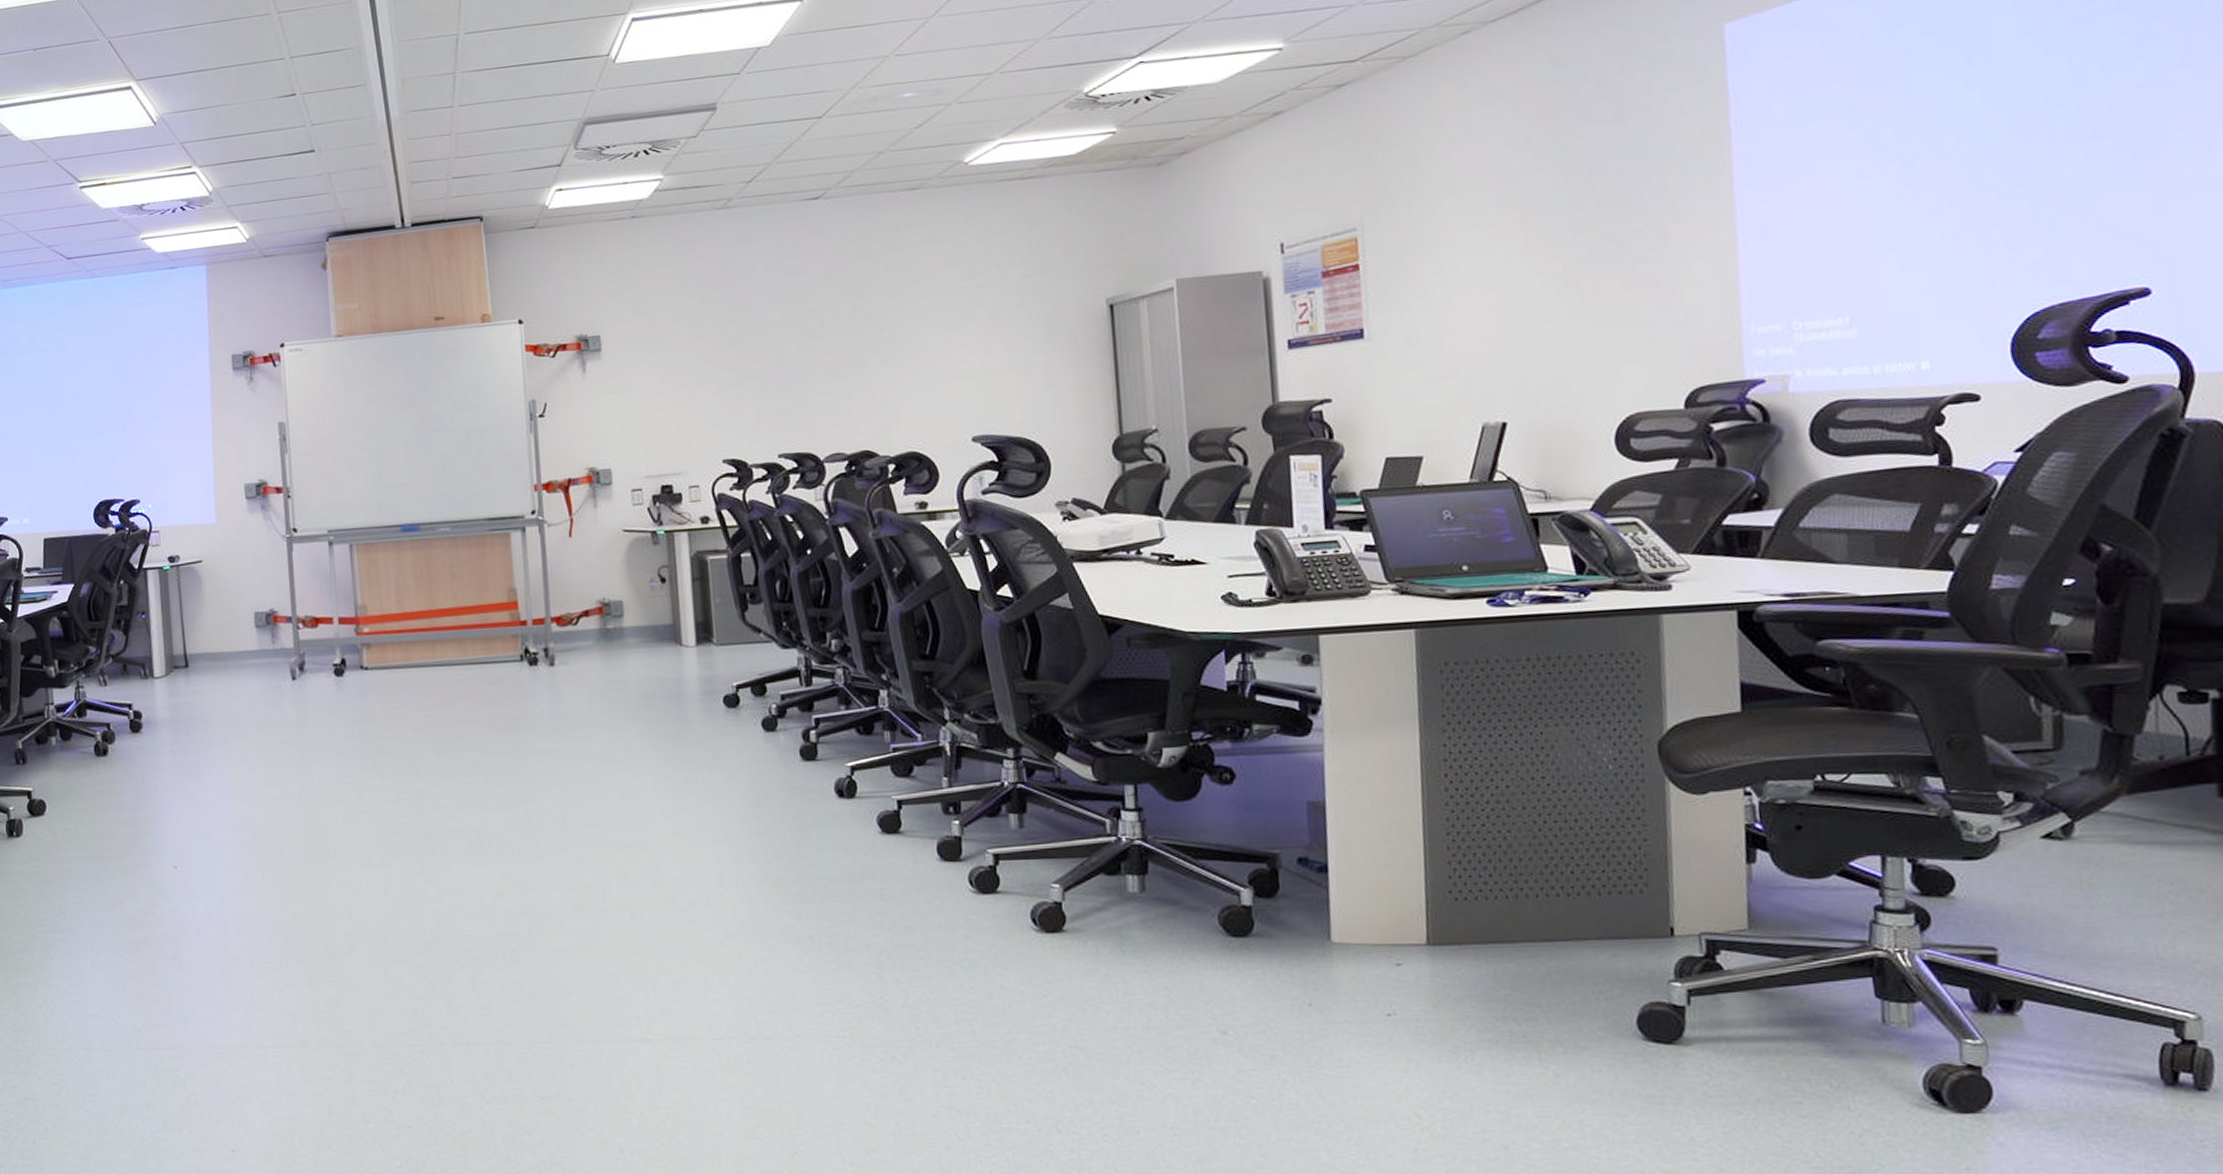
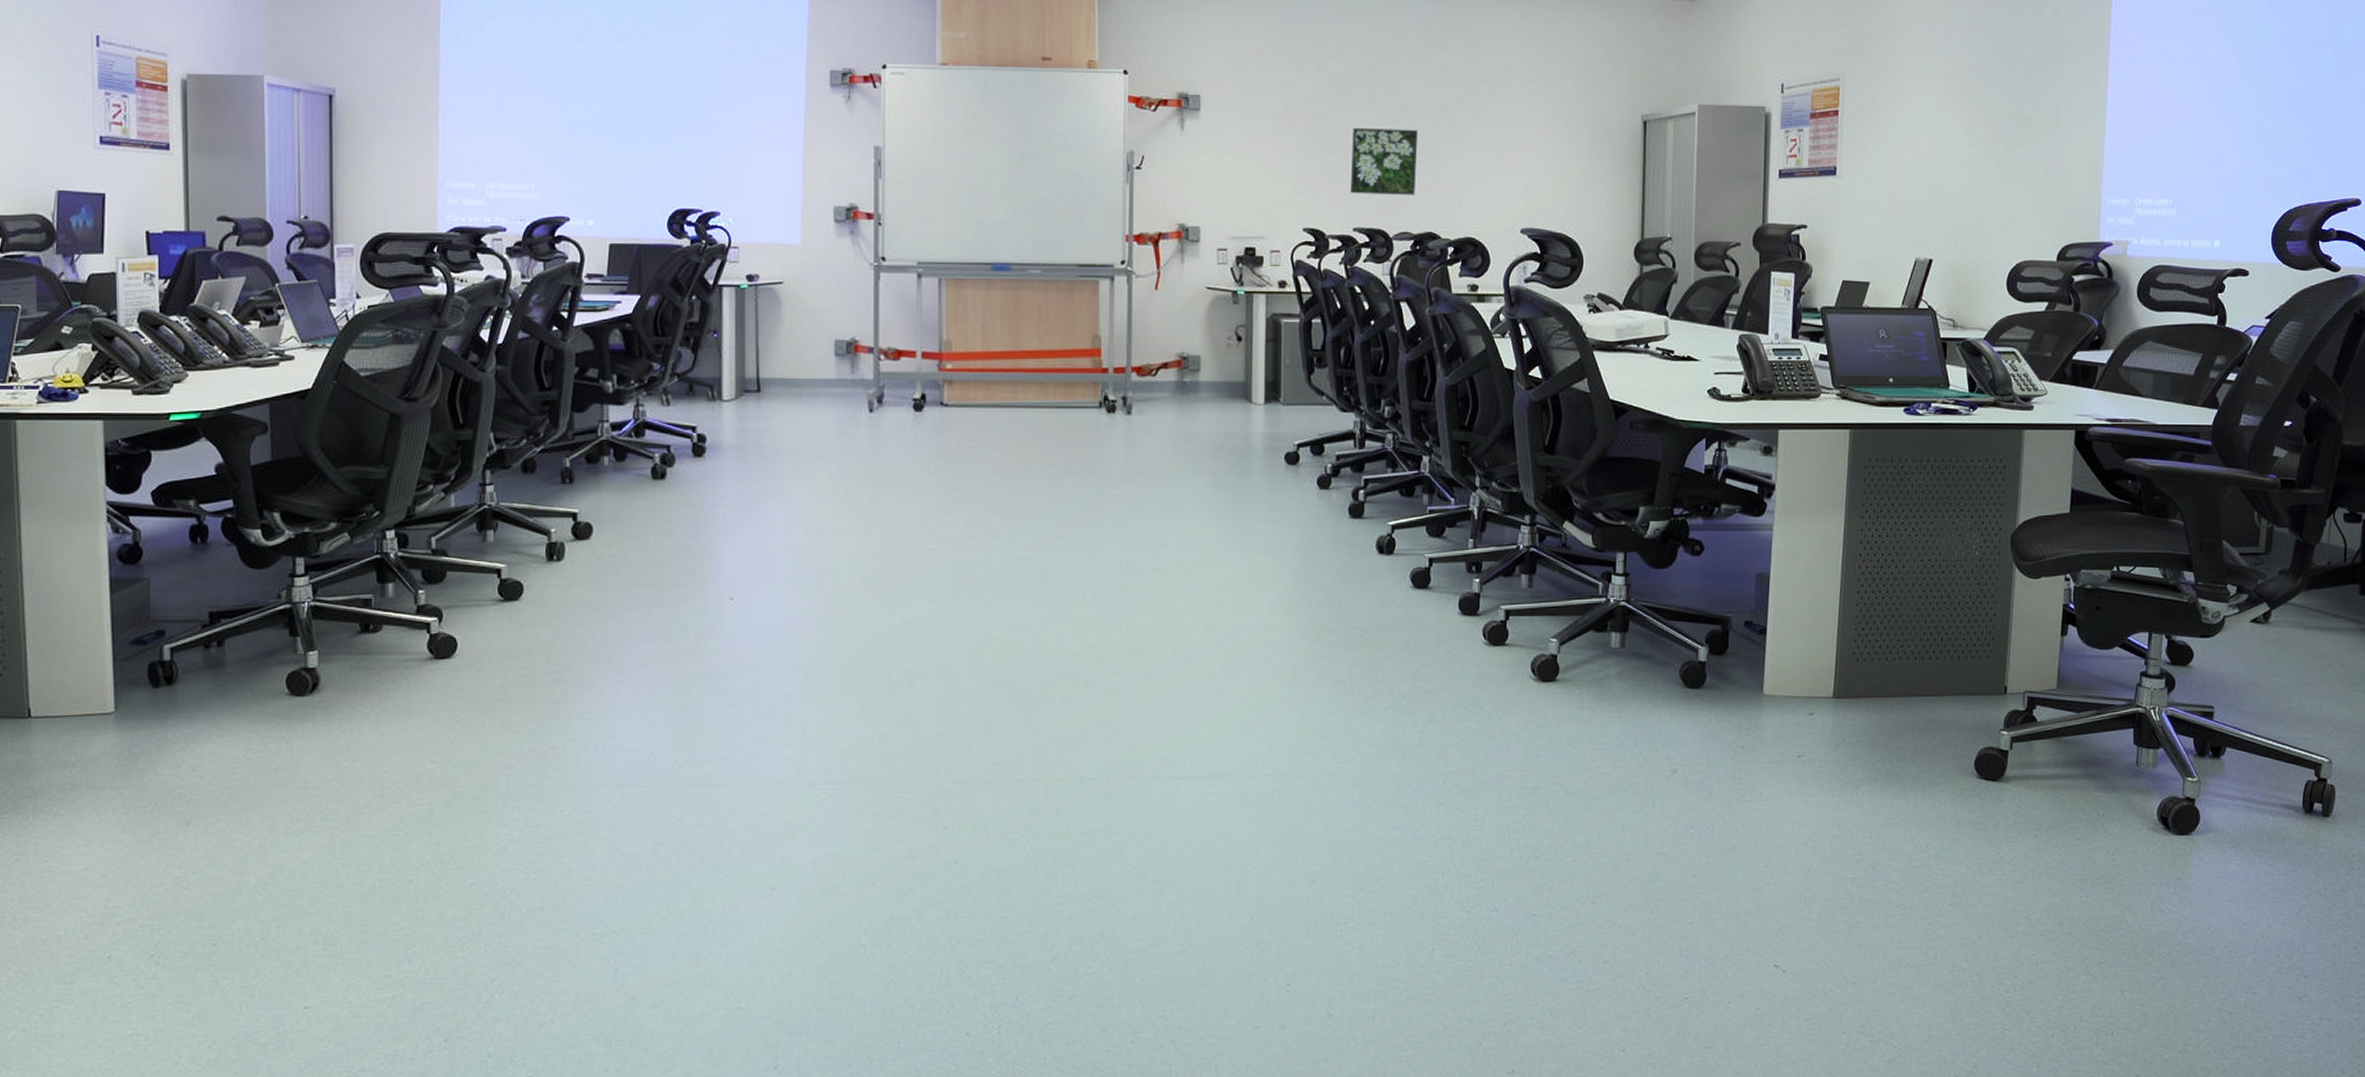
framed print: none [768,344,846,419] -> present [1350,127,1418,196]

